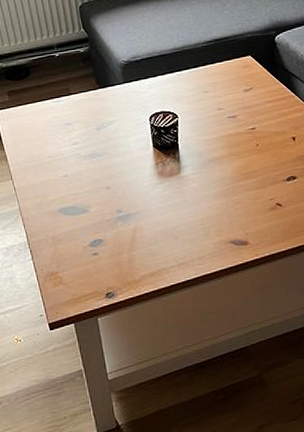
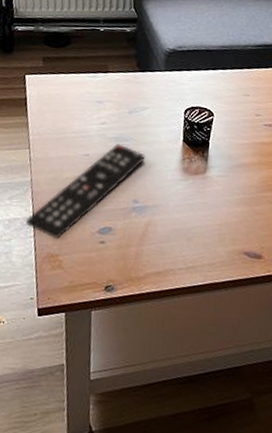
remote control: none [21,160,121,259] -> present [25,143,145,240]

